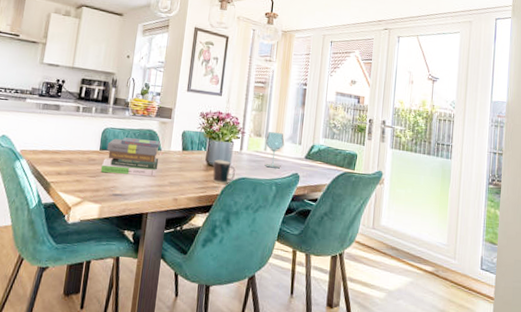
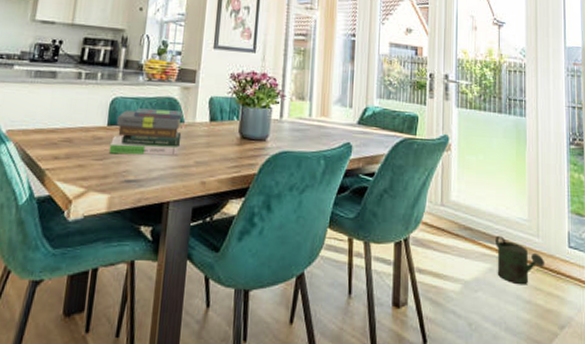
mug: present [212,159,235,185] -> none [247,130,275,161]
wine glass: present [264,132,285,169] -> none [309,94,333,138]
watering can: none [416,256,459,297] -> present [494,236,545,285]

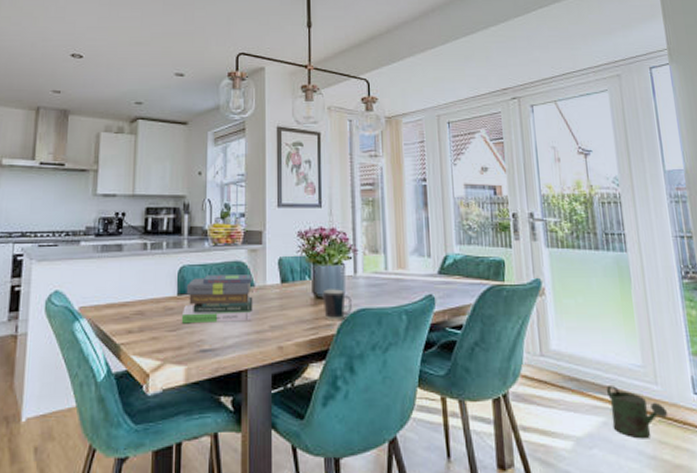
mug: none [247,130,275,161] -> present [322,289,352,321]

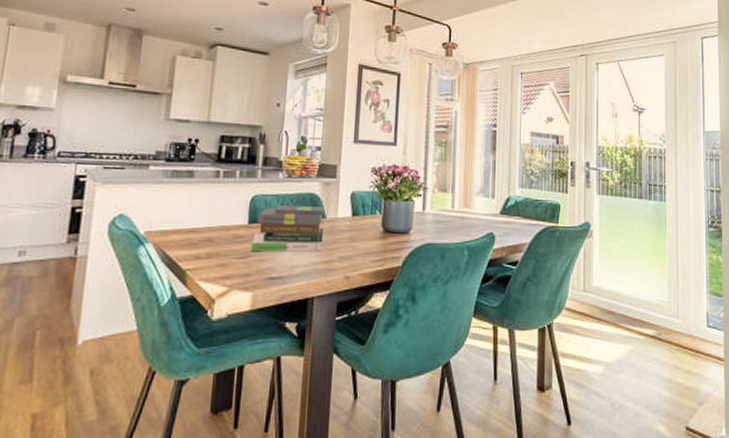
mug: present [322,289,352,321] -> none [391,224,418,254]
watering can: present [606,386,669,439] -> none [636,319,685,365]

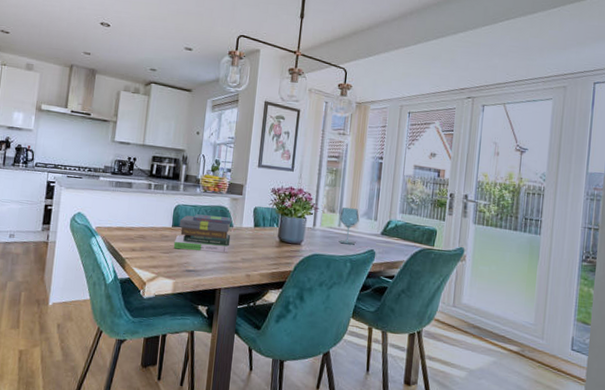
wine glass: none [451,185,475,229] -> present [338,207,360,245]

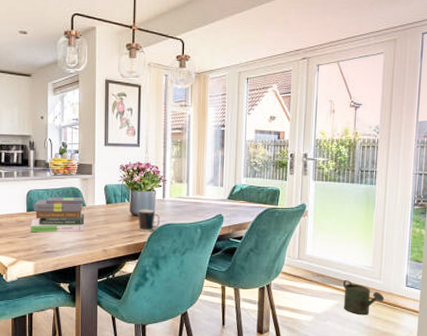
mug: none [285,235,309,261] -> present [137,209,160,232]
wine glass: present [338,207,360,245] -> none [186,177,206,212]
watering can: none [500,335,547,378] -> present [342,280,385,315]

